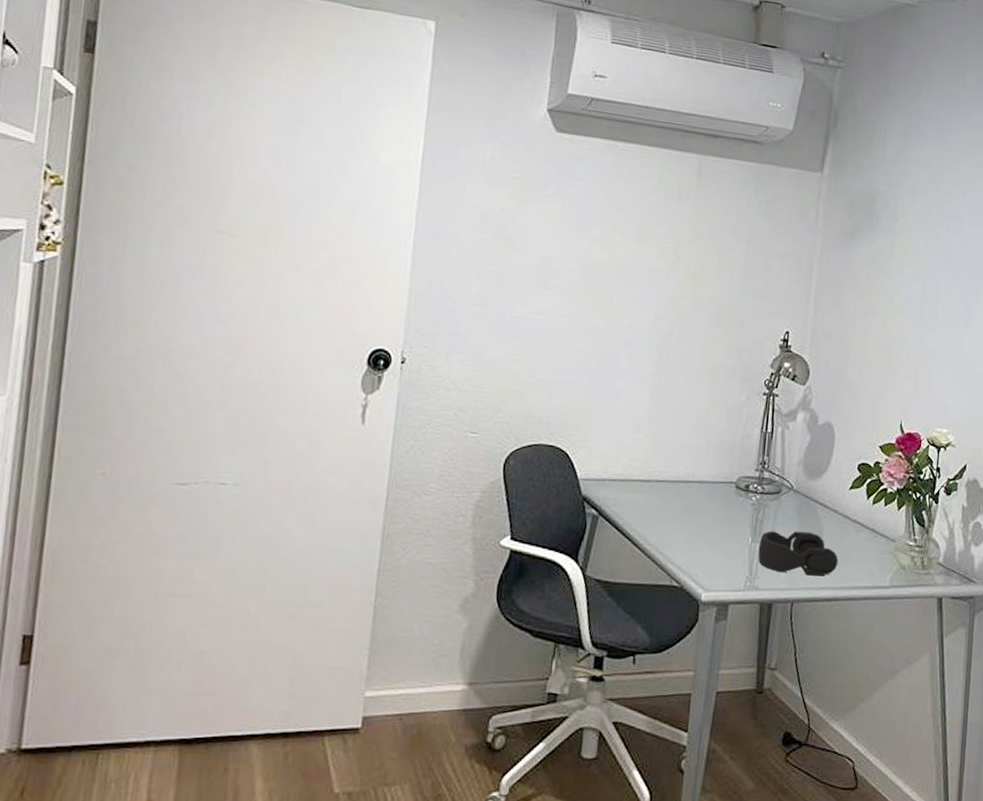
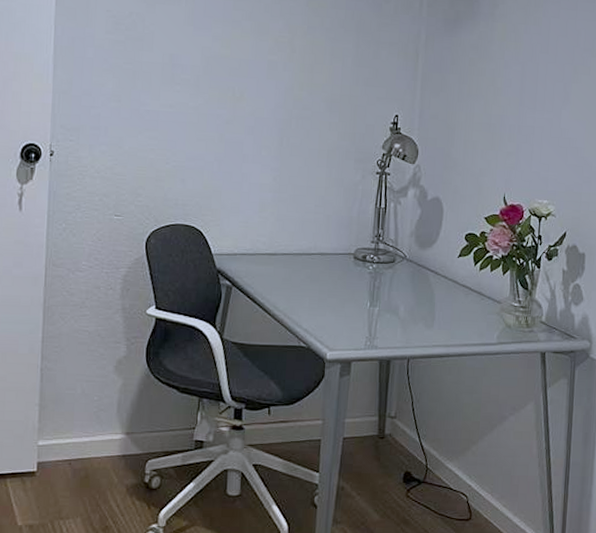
headphones: present [758,531,839,576] -> none [376,296,449,336]

